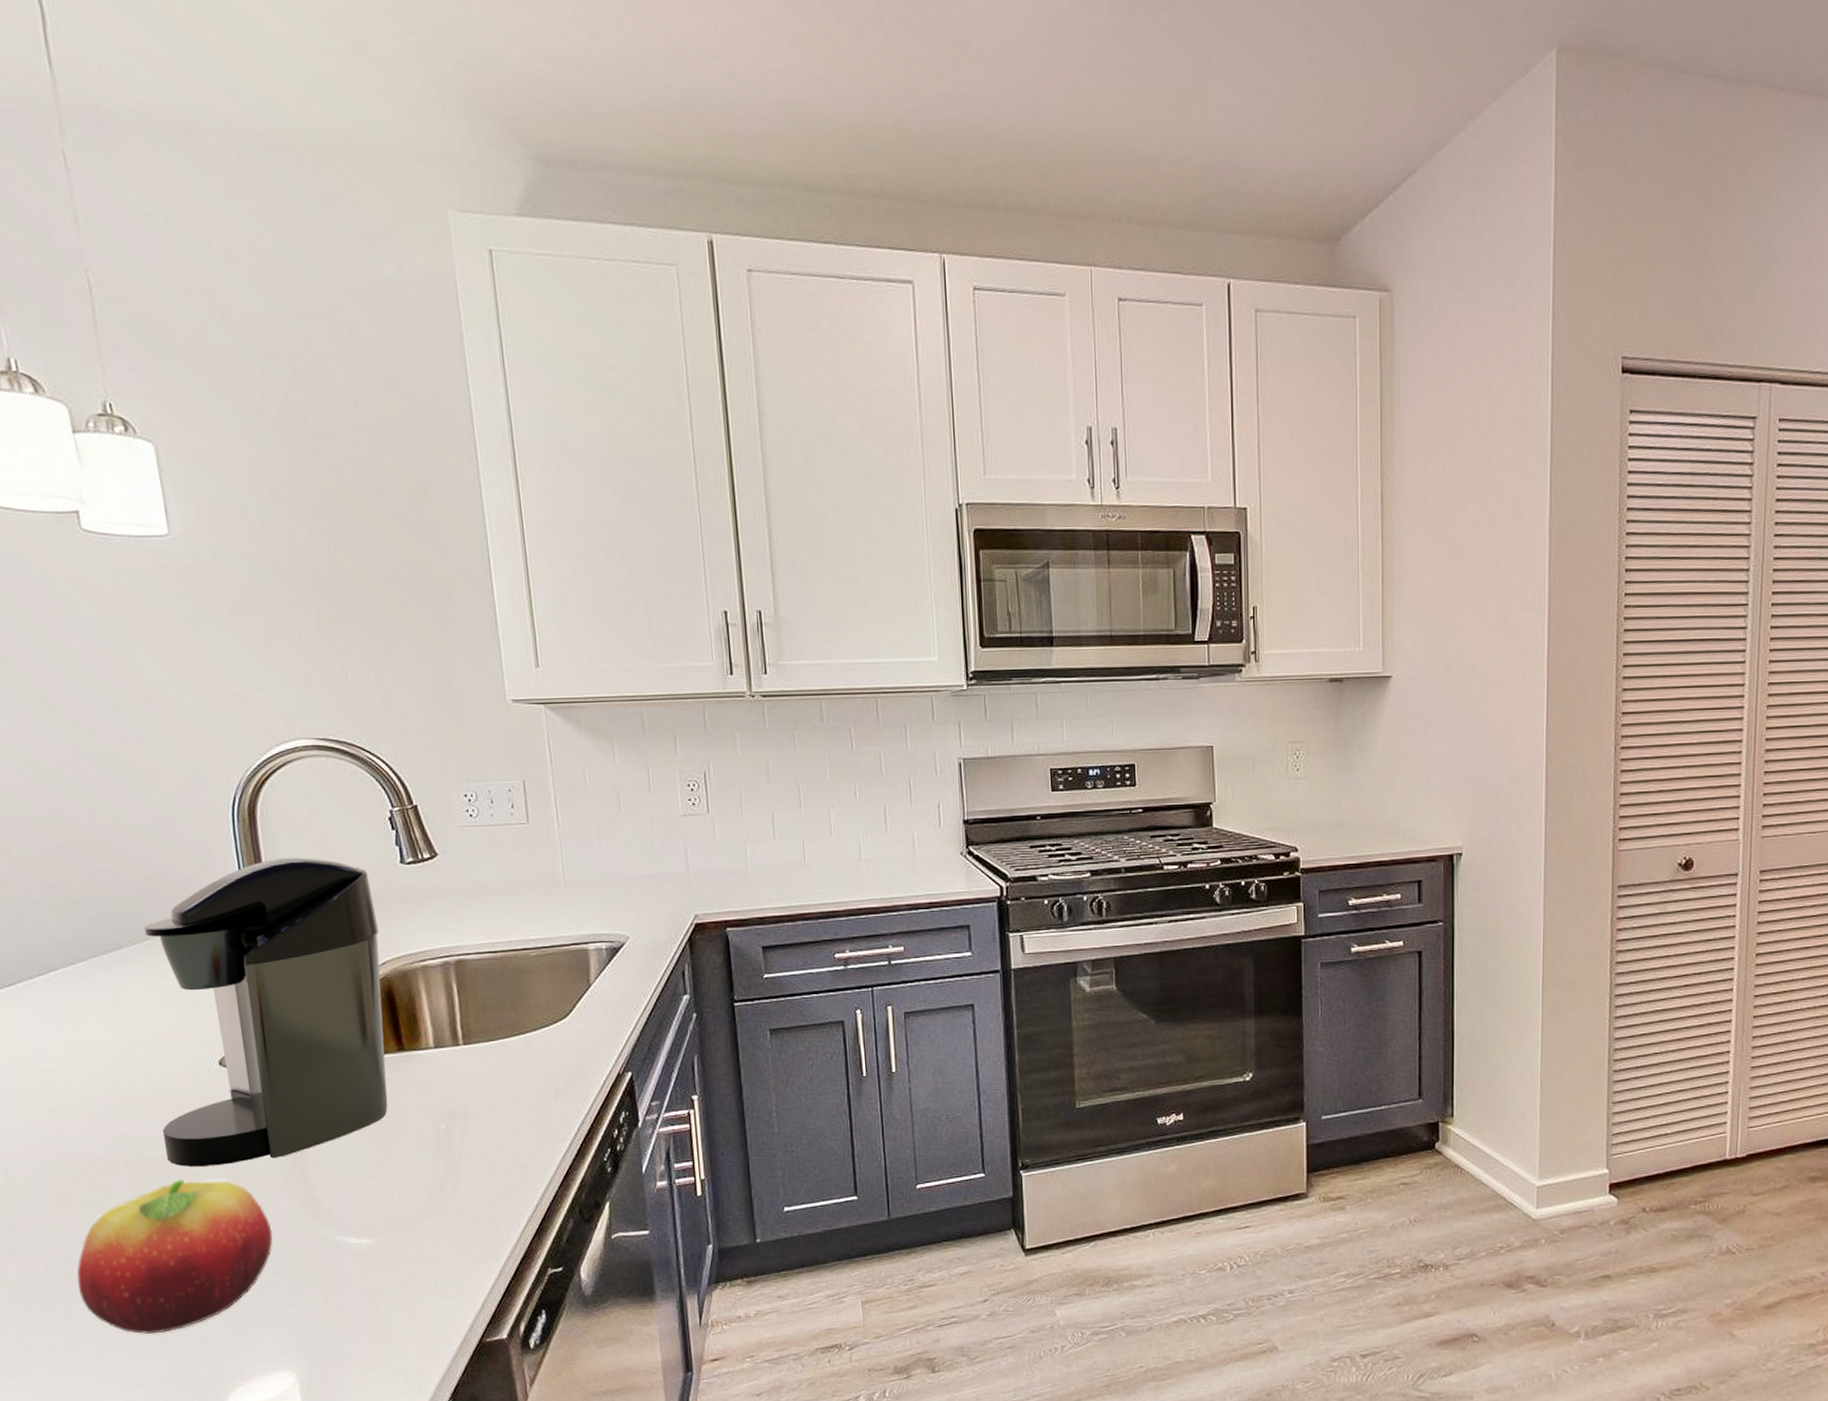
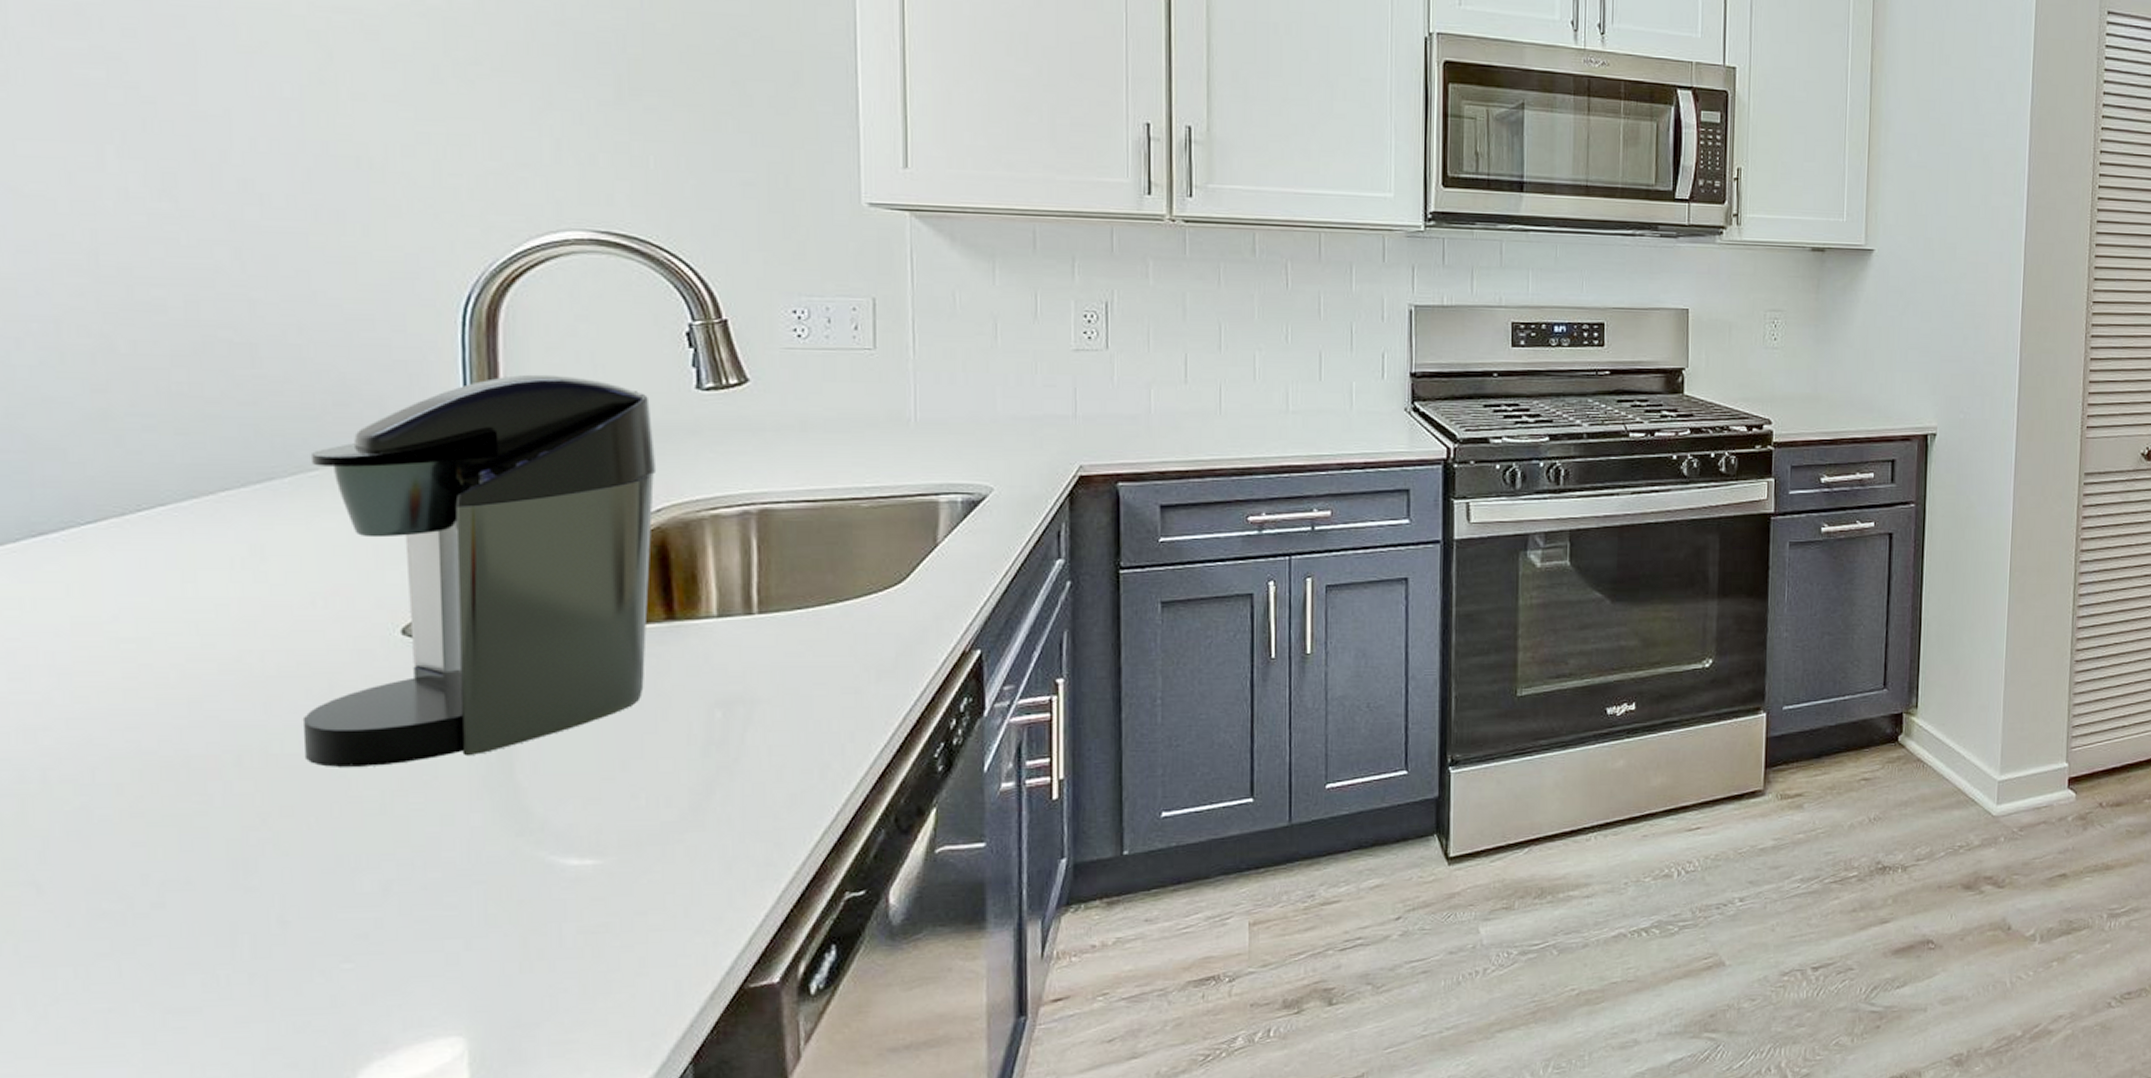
fruit: present [76,1179,273,1335] -> none [137,783,454,995]

